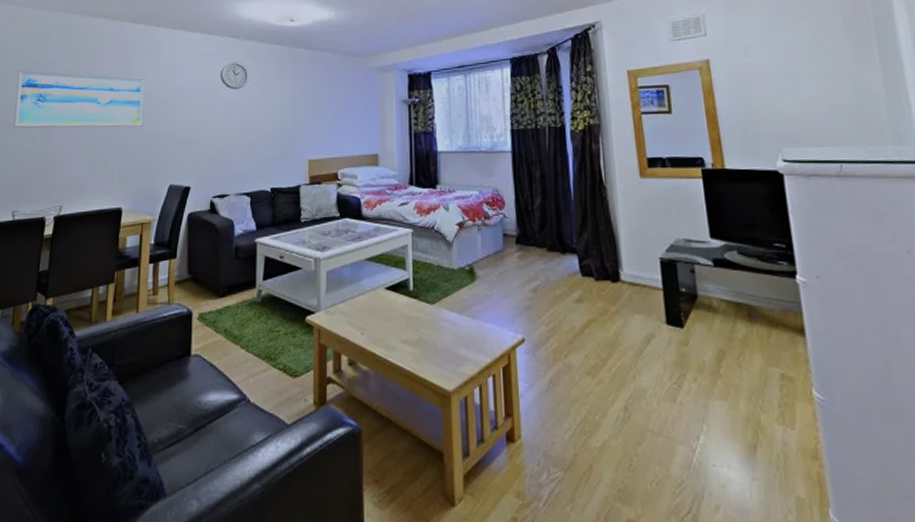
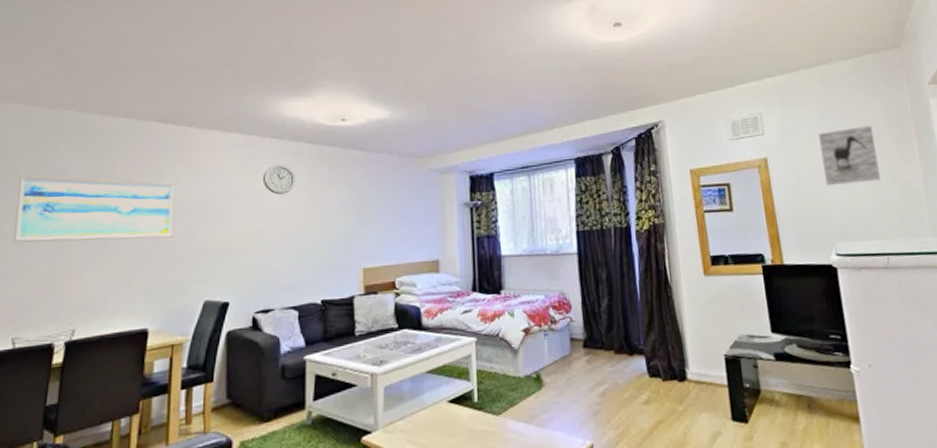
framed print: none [766,26,836,90] -> present [818,125,882,187]

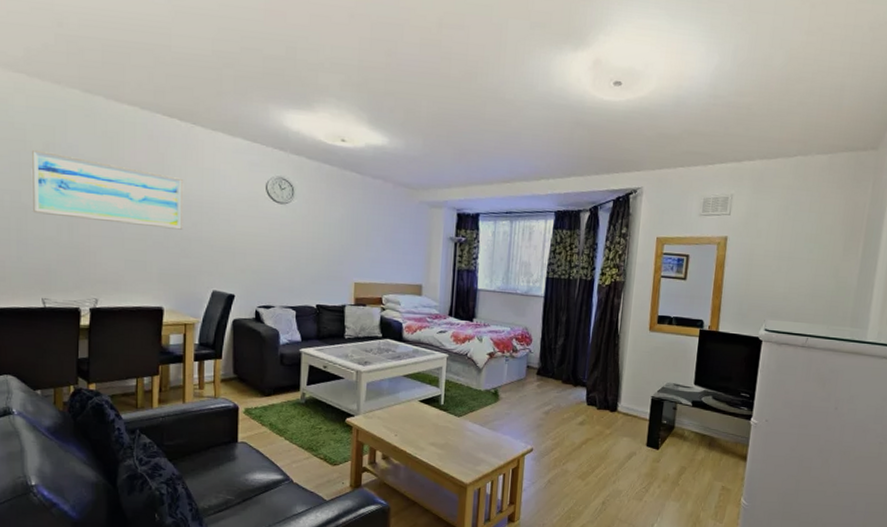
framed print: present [818,125,882,187] -> none [773,220,829,272]

